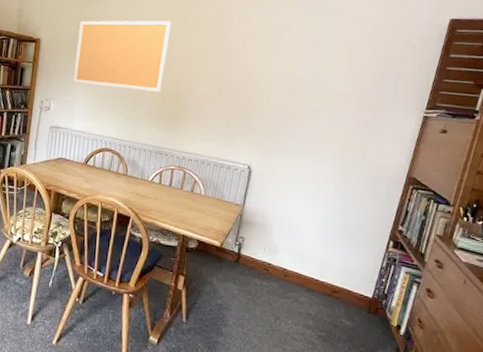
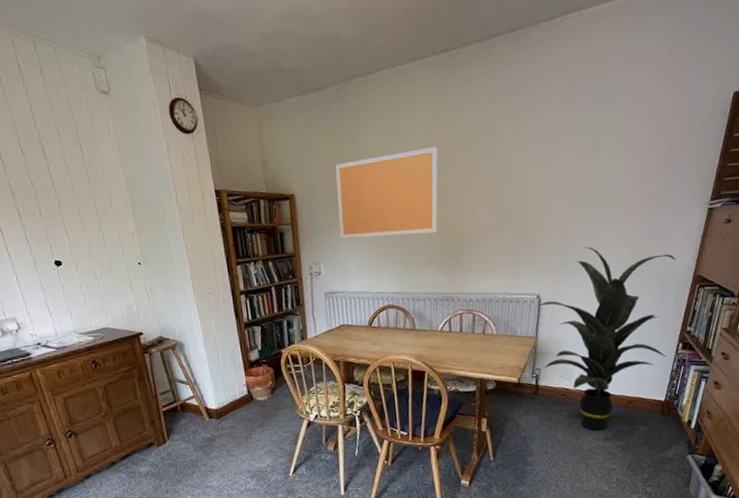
indoor plant: none [248,131,390,316] -> present [538,247,676,431]

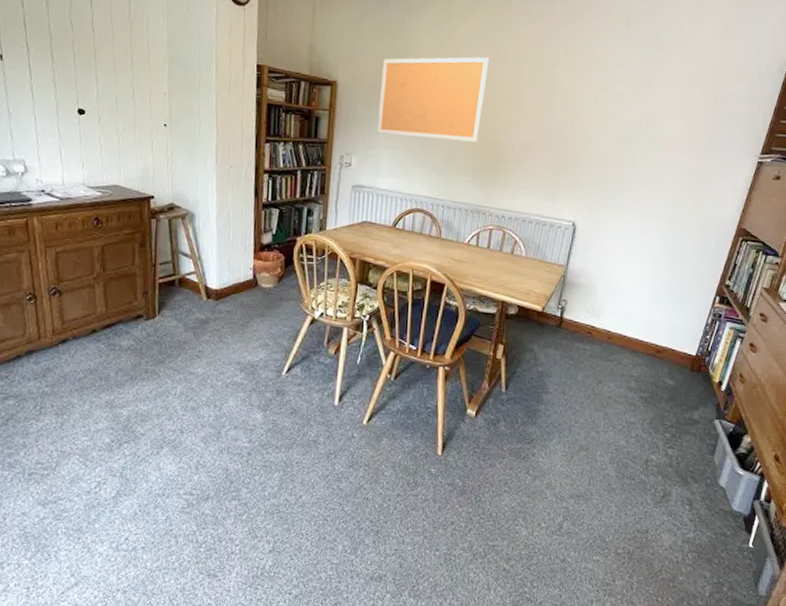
indoor plant: present [538,247,676,431] -> none [571,182,721,378]

